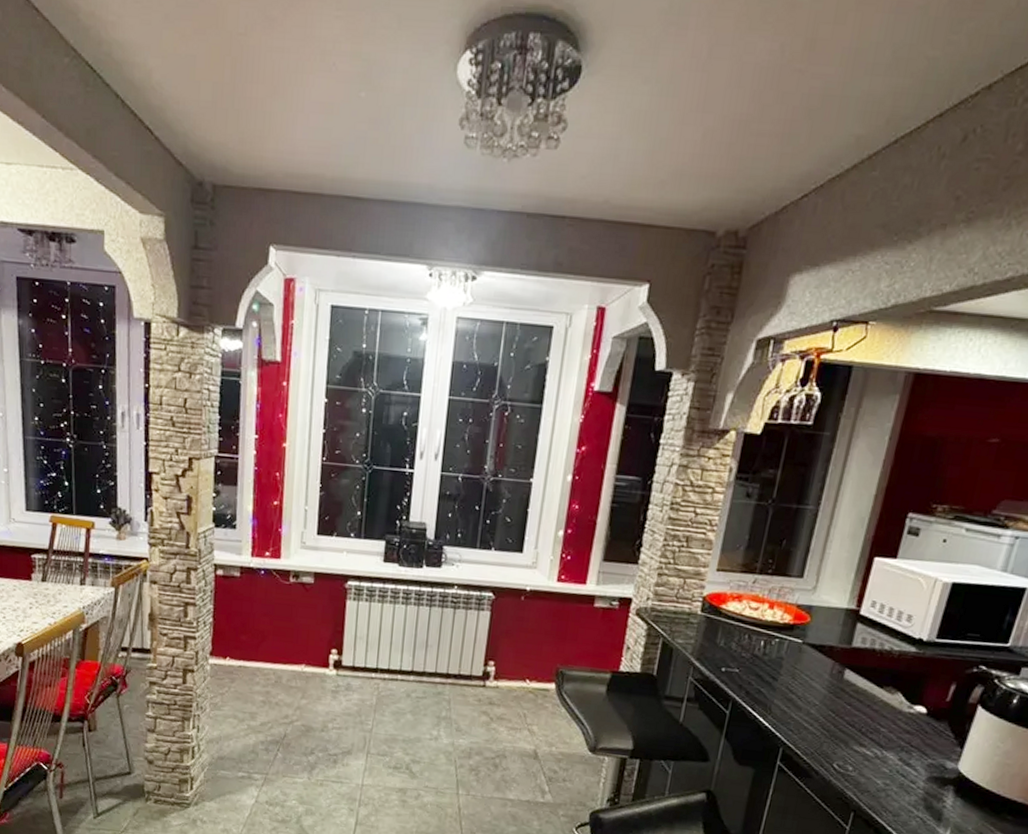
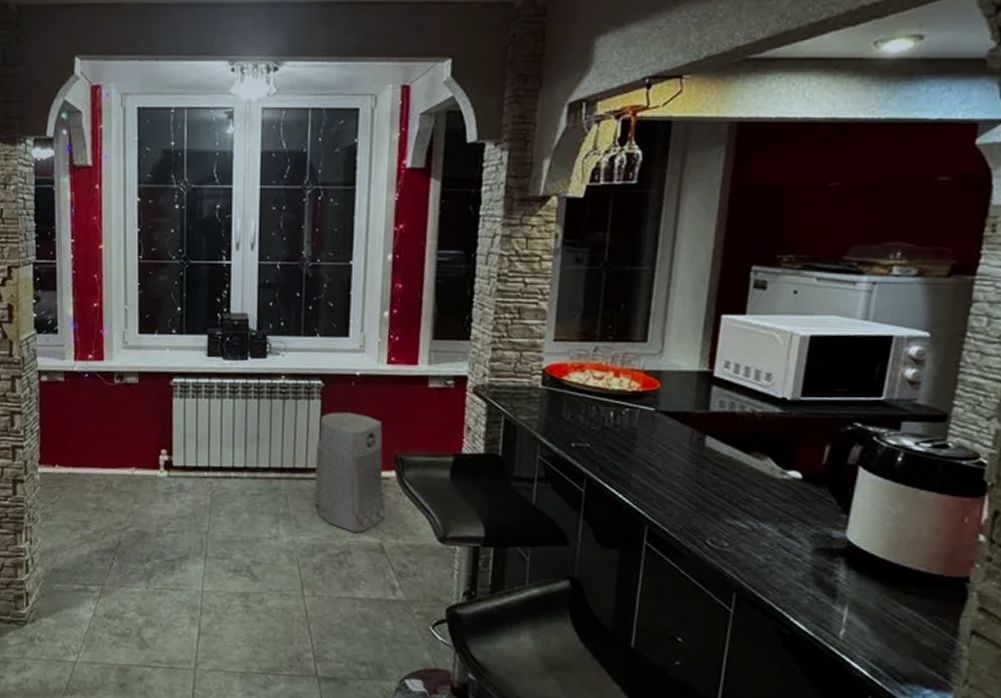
air purifier: none [476,624,547,739] -> present [314,412,385,533]

